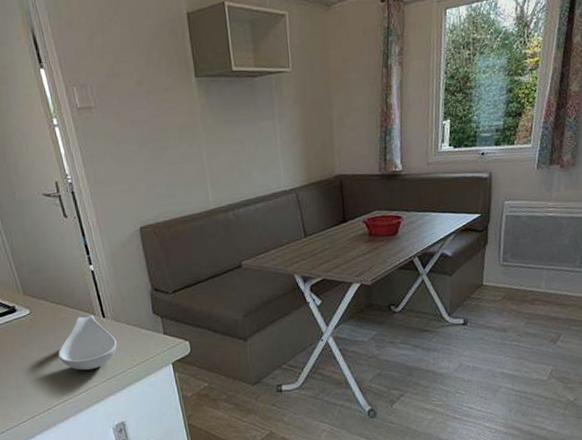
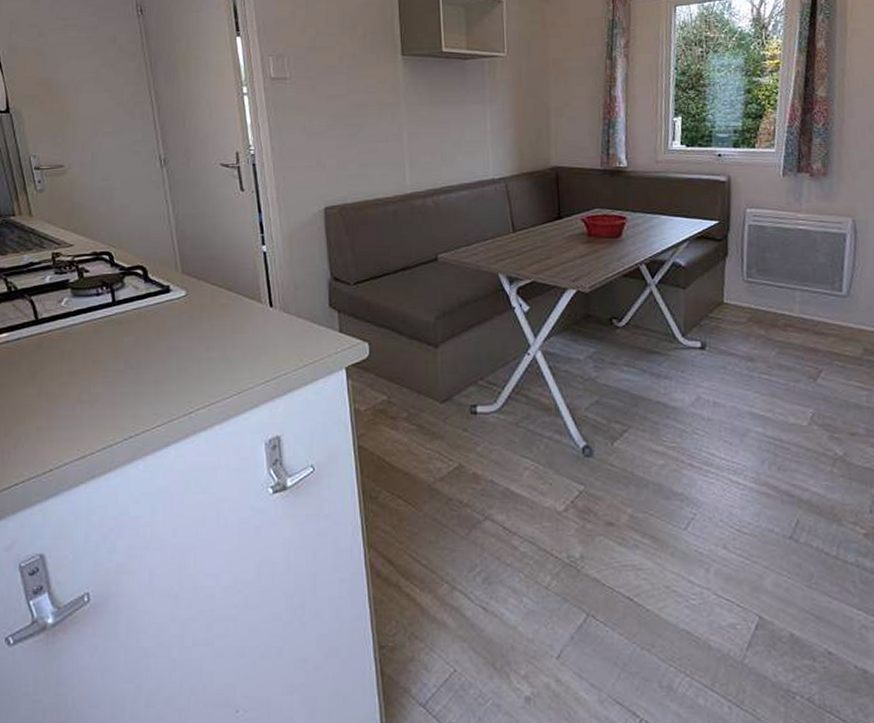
spoon rest: present [58,314,117,371] -> none [212,302,283,369]

